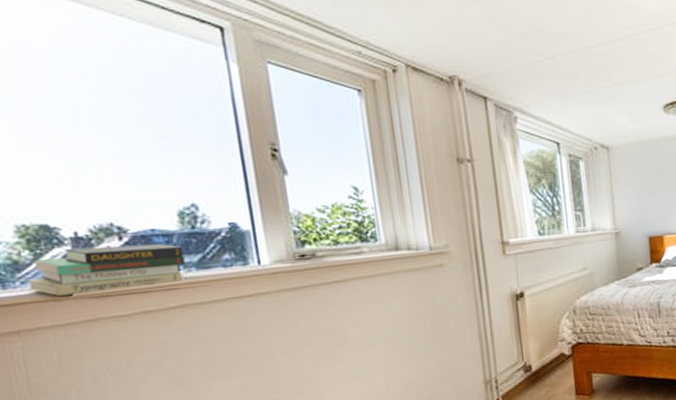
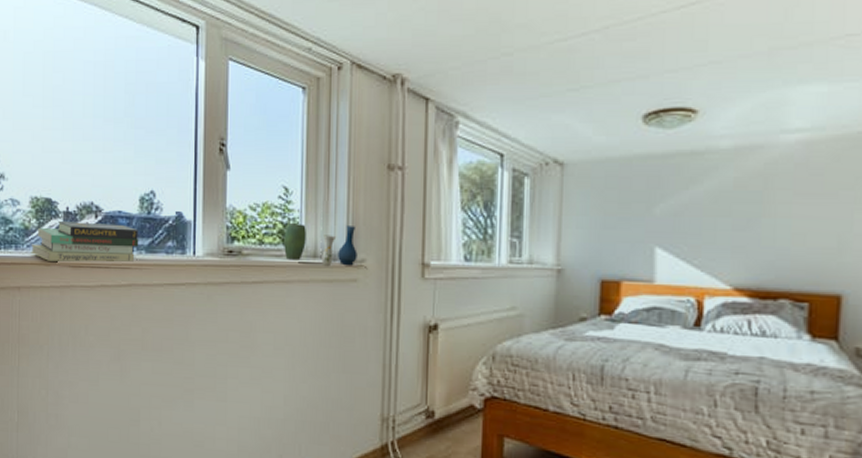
vase: none [360,216,440,257] -> present [284,223,357,267]

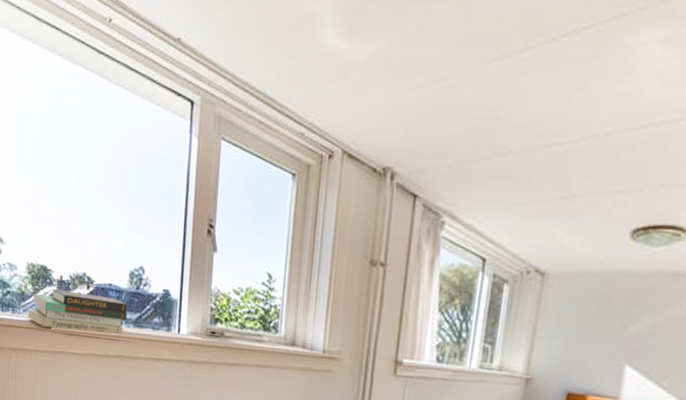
vase: present [284,223,357,267] -> none [264,310,334,357]

